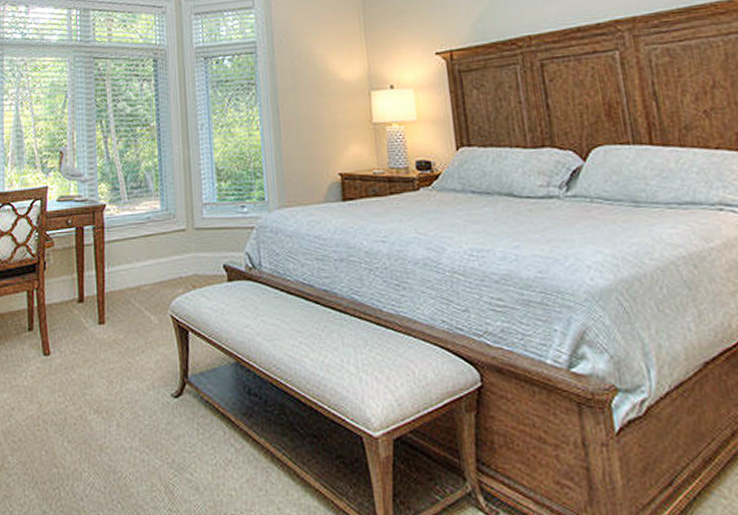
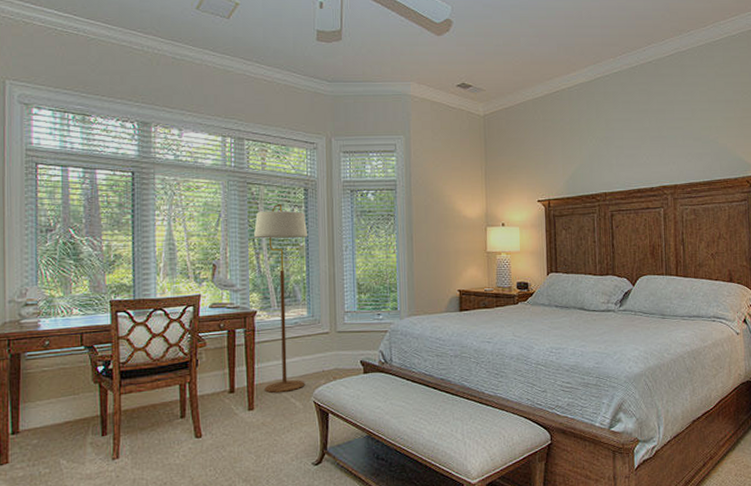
floor lamp: none [101,79,161,303] -> present [254,204,308,393]

